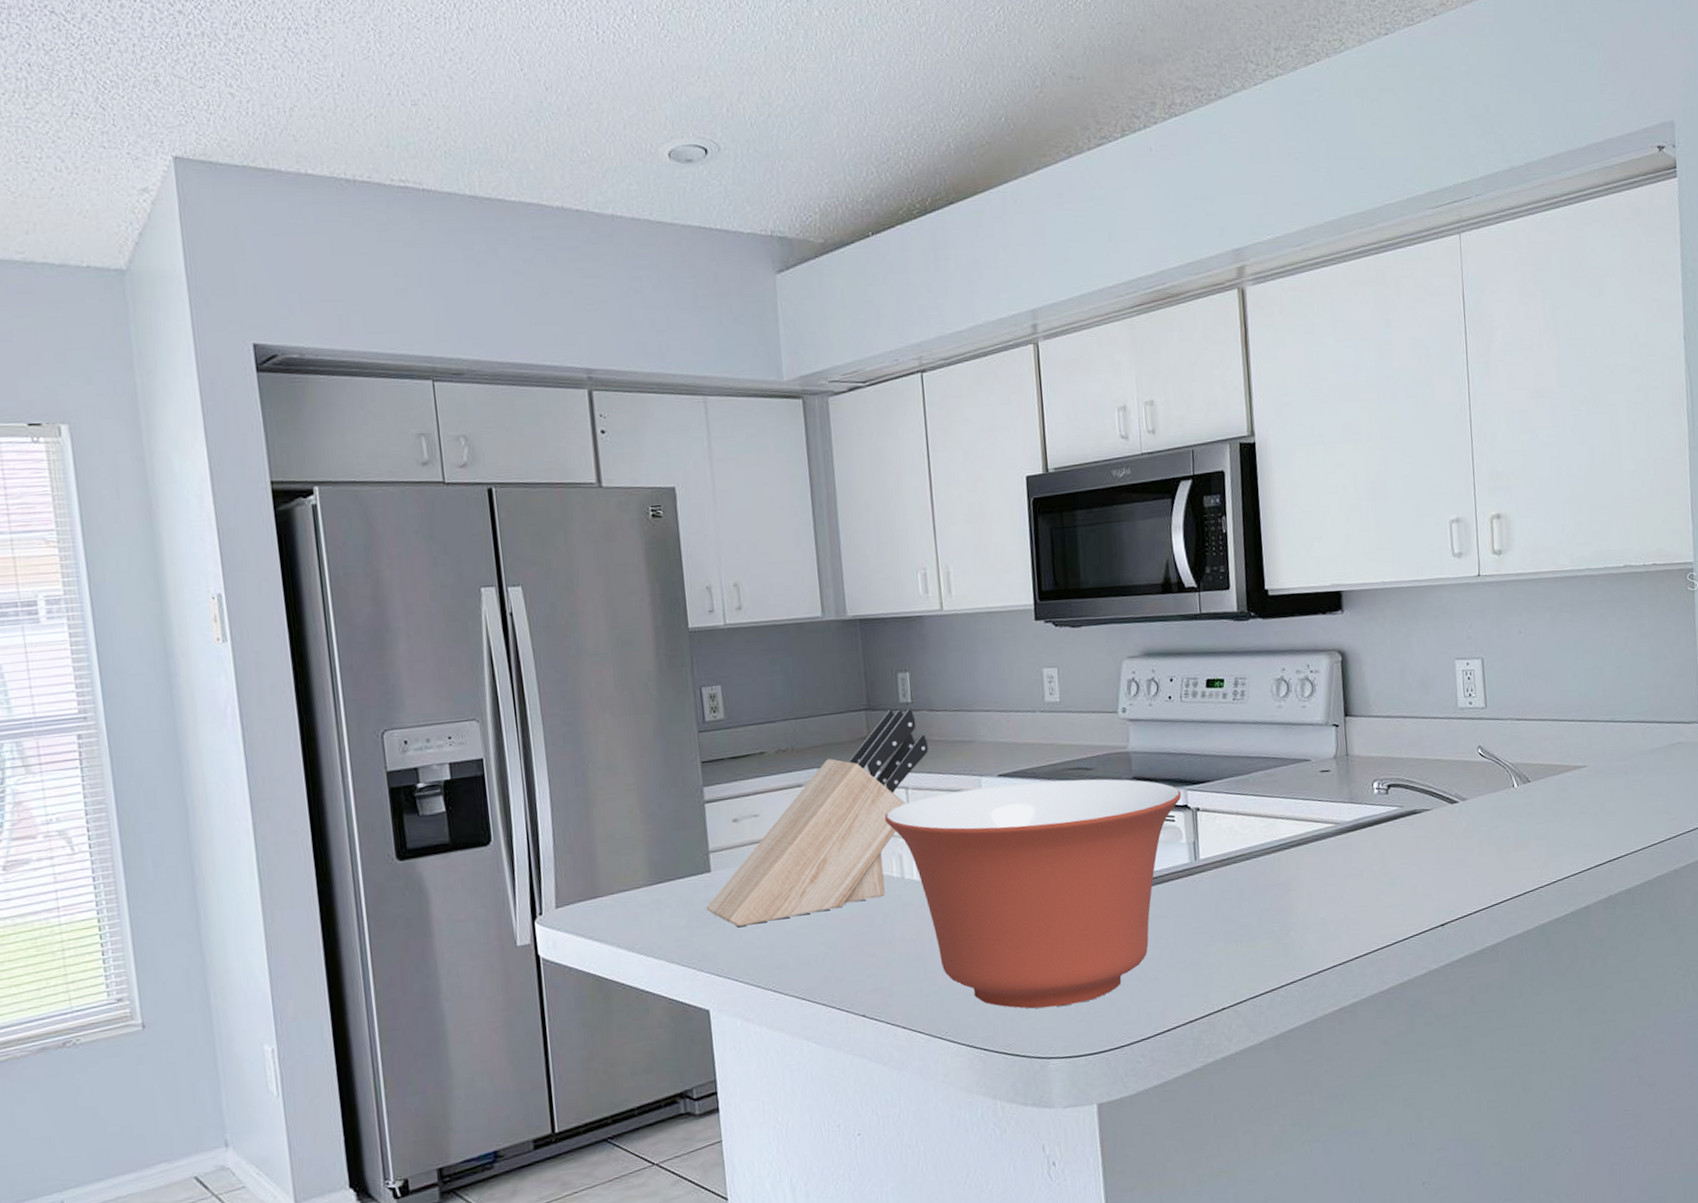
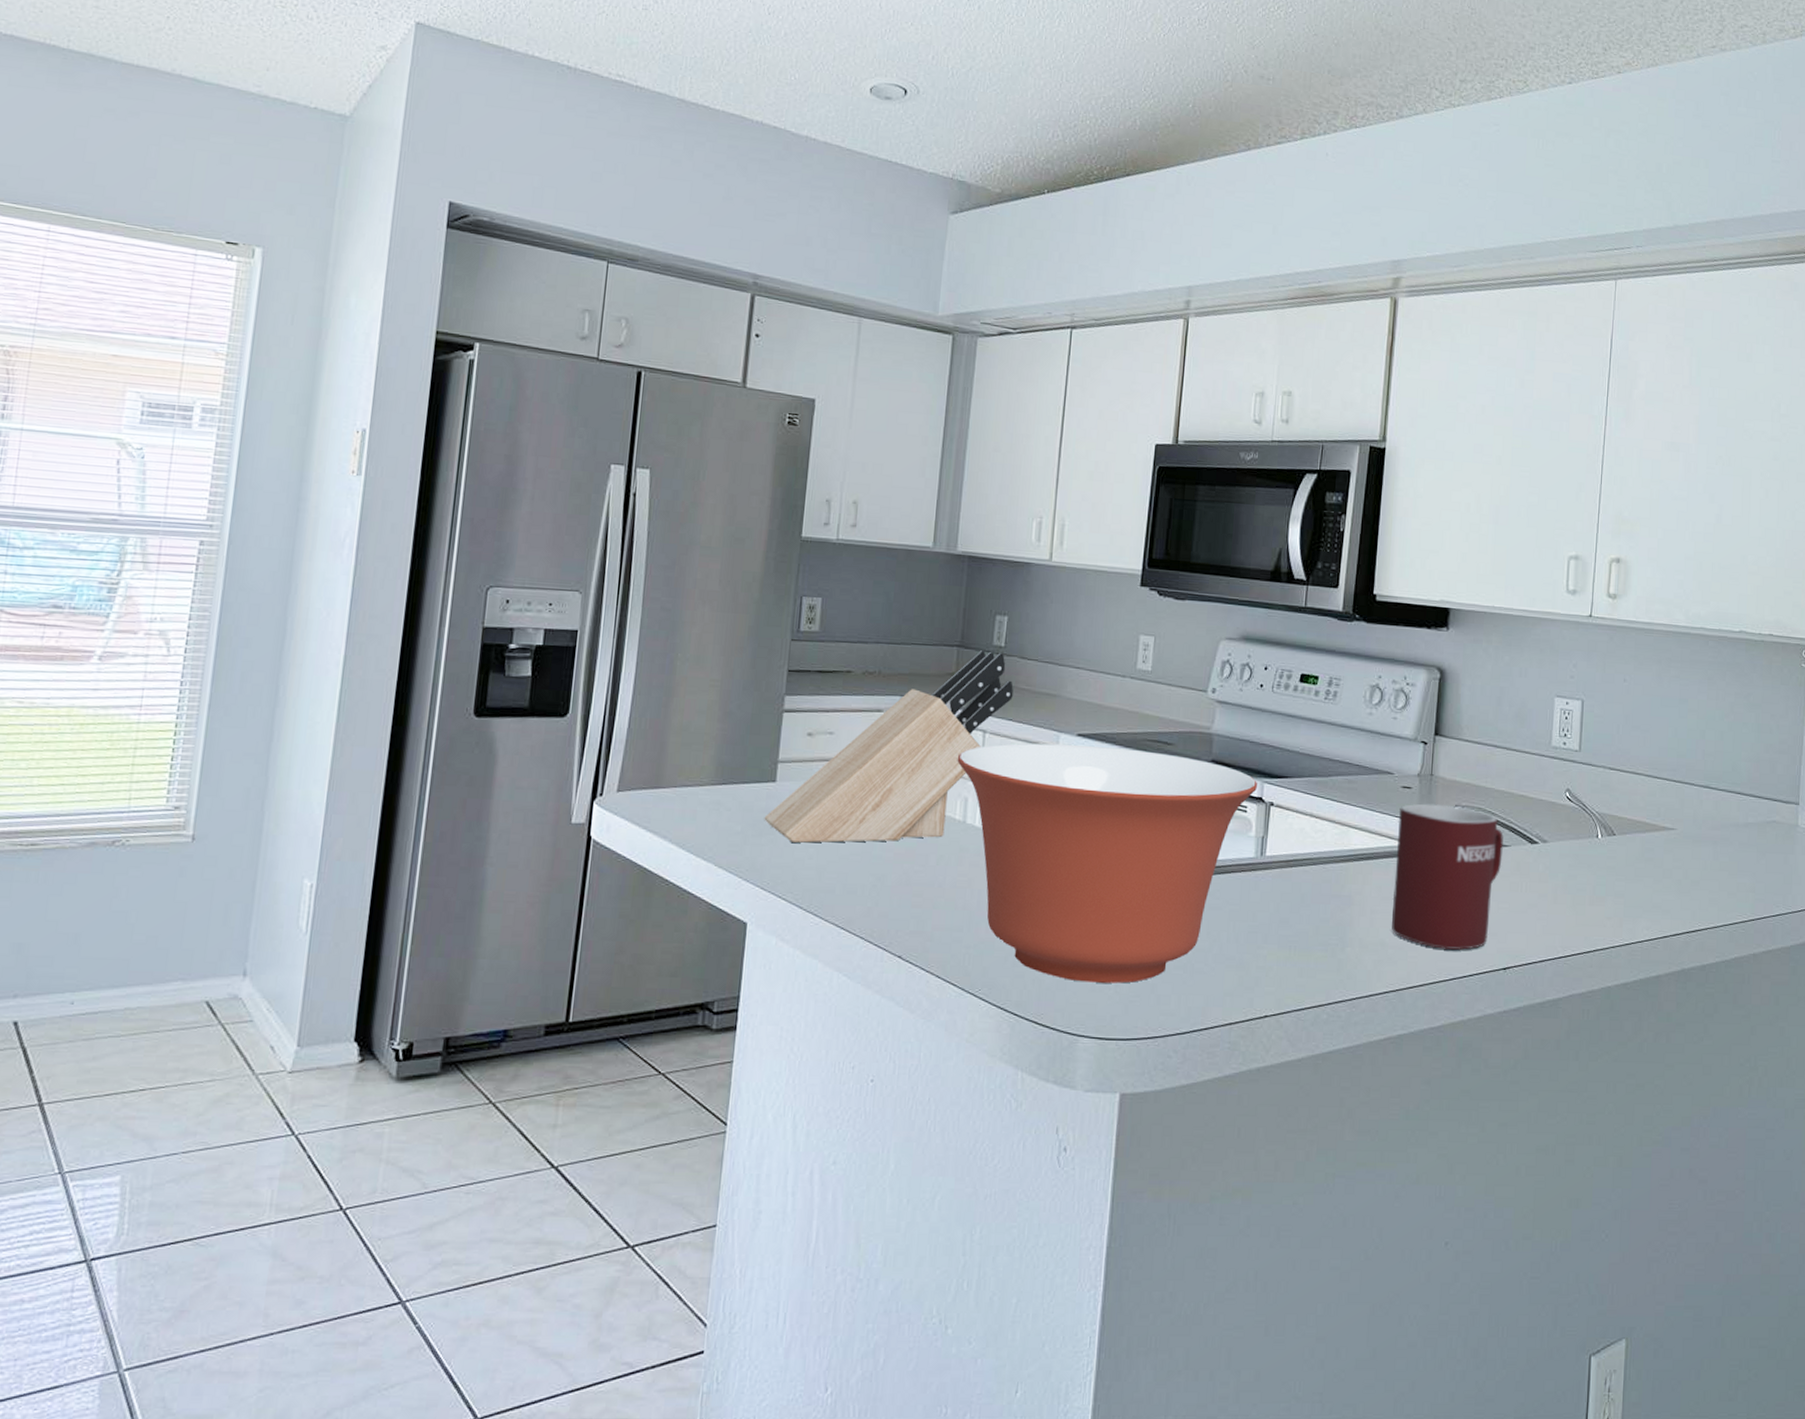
mug: none [1320,781,1426,918] -> present [1392,803,1503,950]

